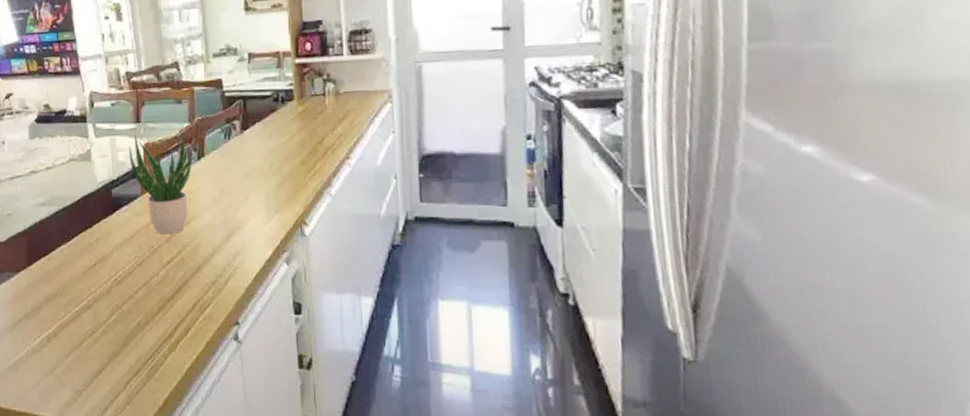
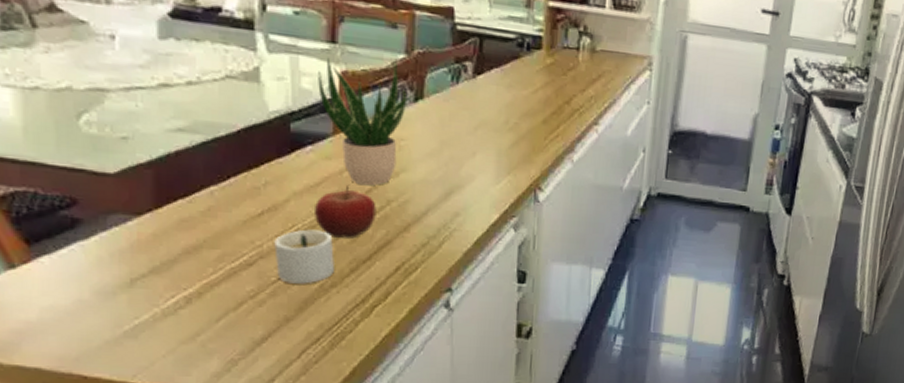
candle: none [104,275,147,323] -> present [274,229,334,284]
fruit: none [131,236,175,281] -> present [315,186,376,239]

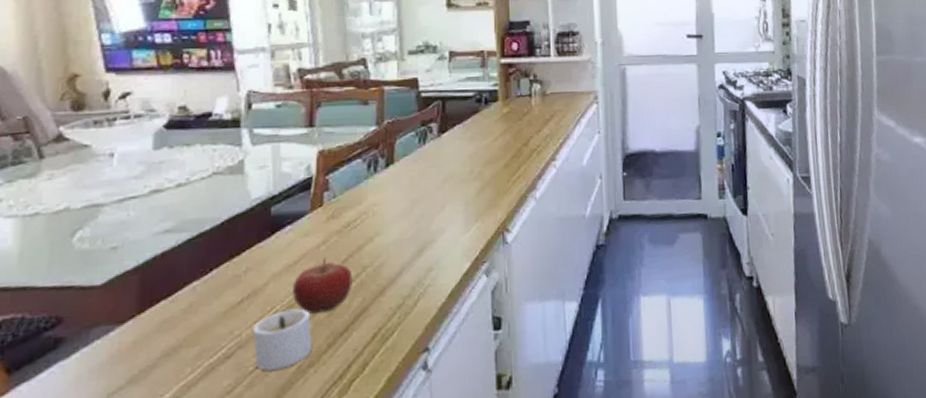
potted plant: present [318,57,411,185] -> none [297,135,383,255]

